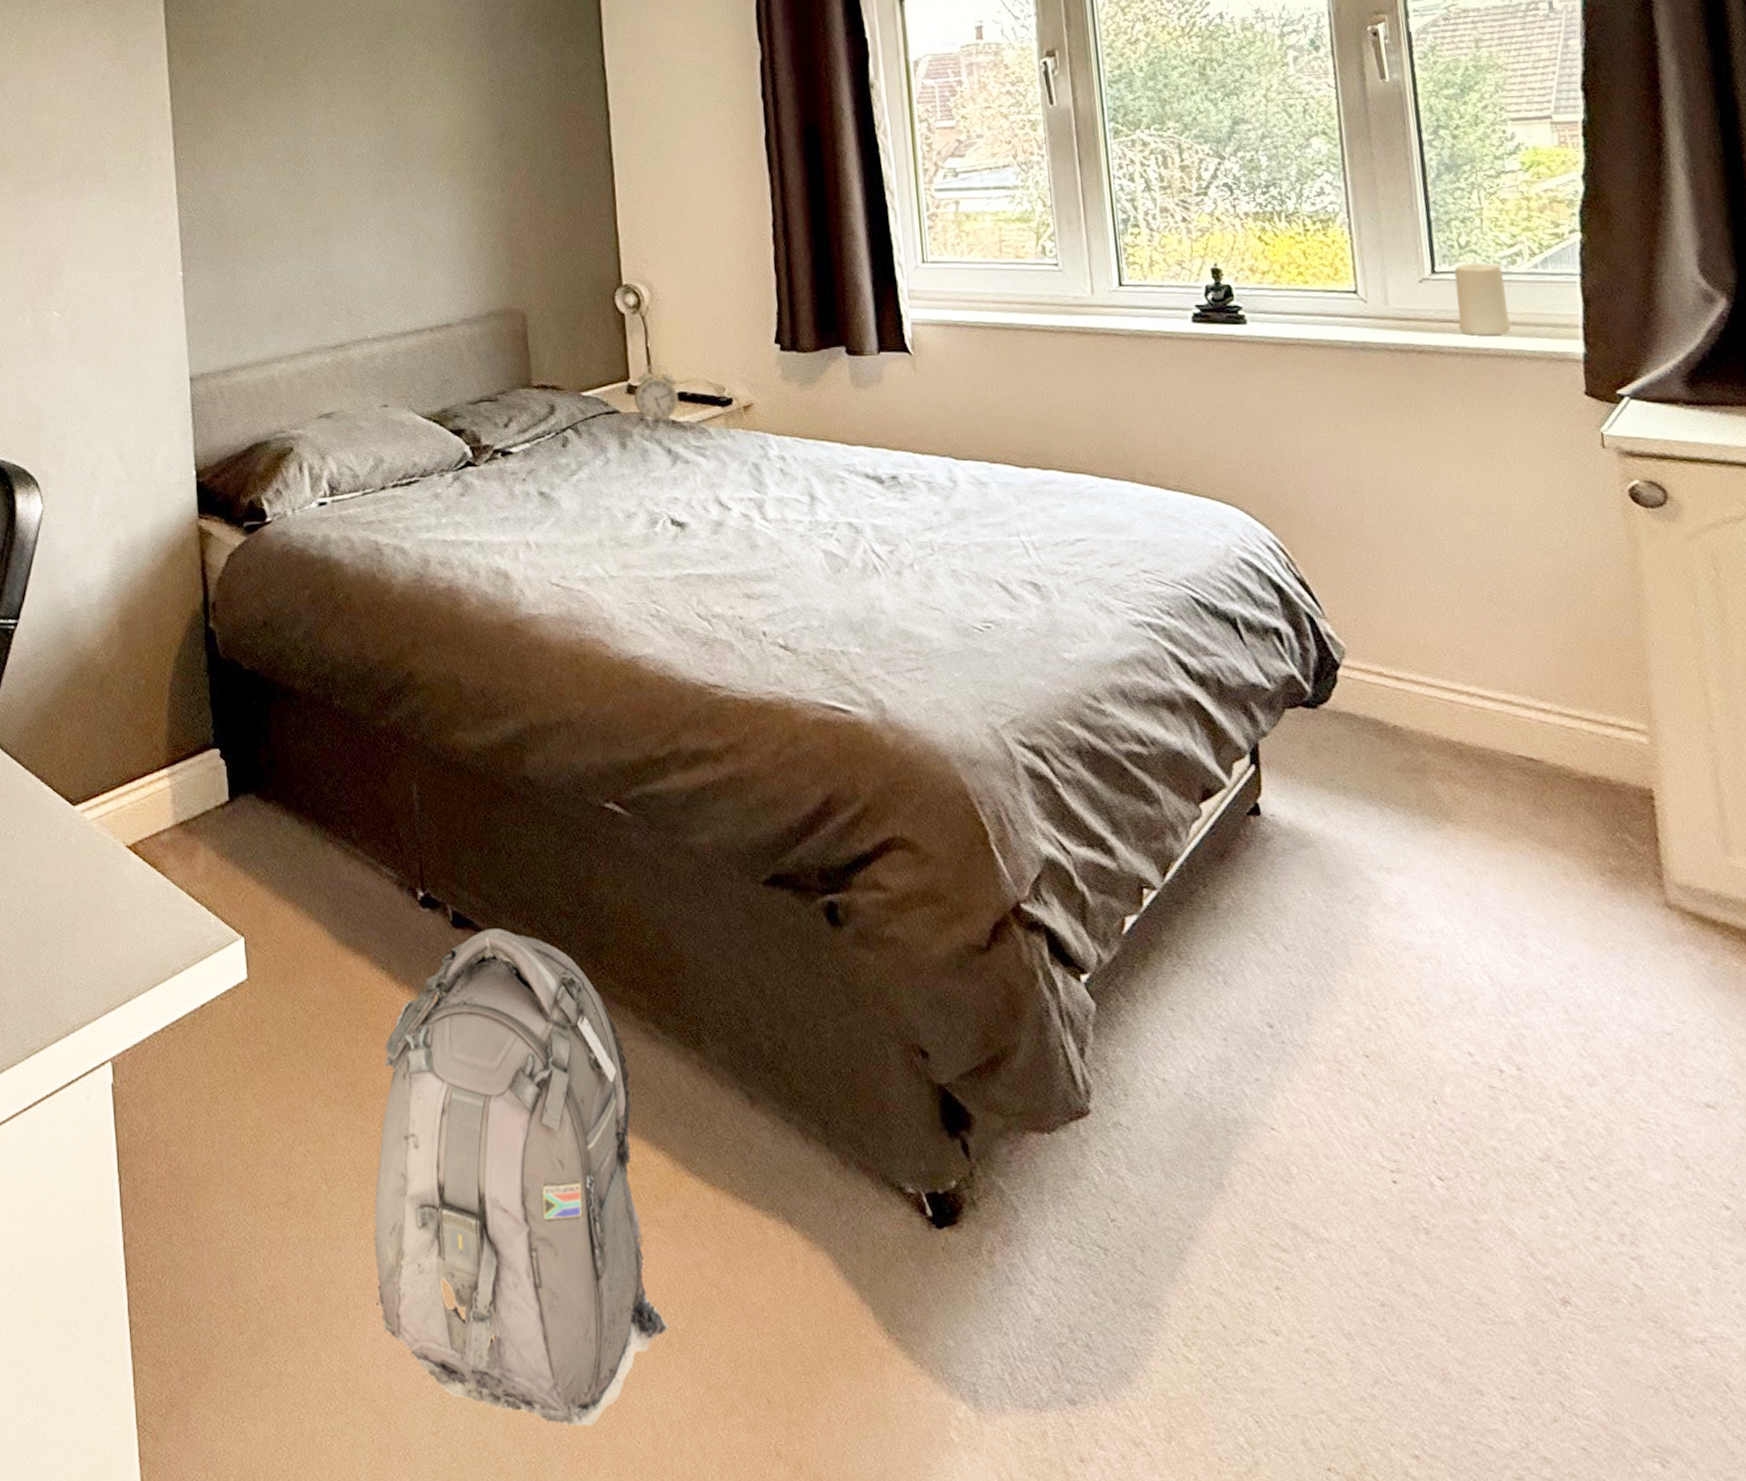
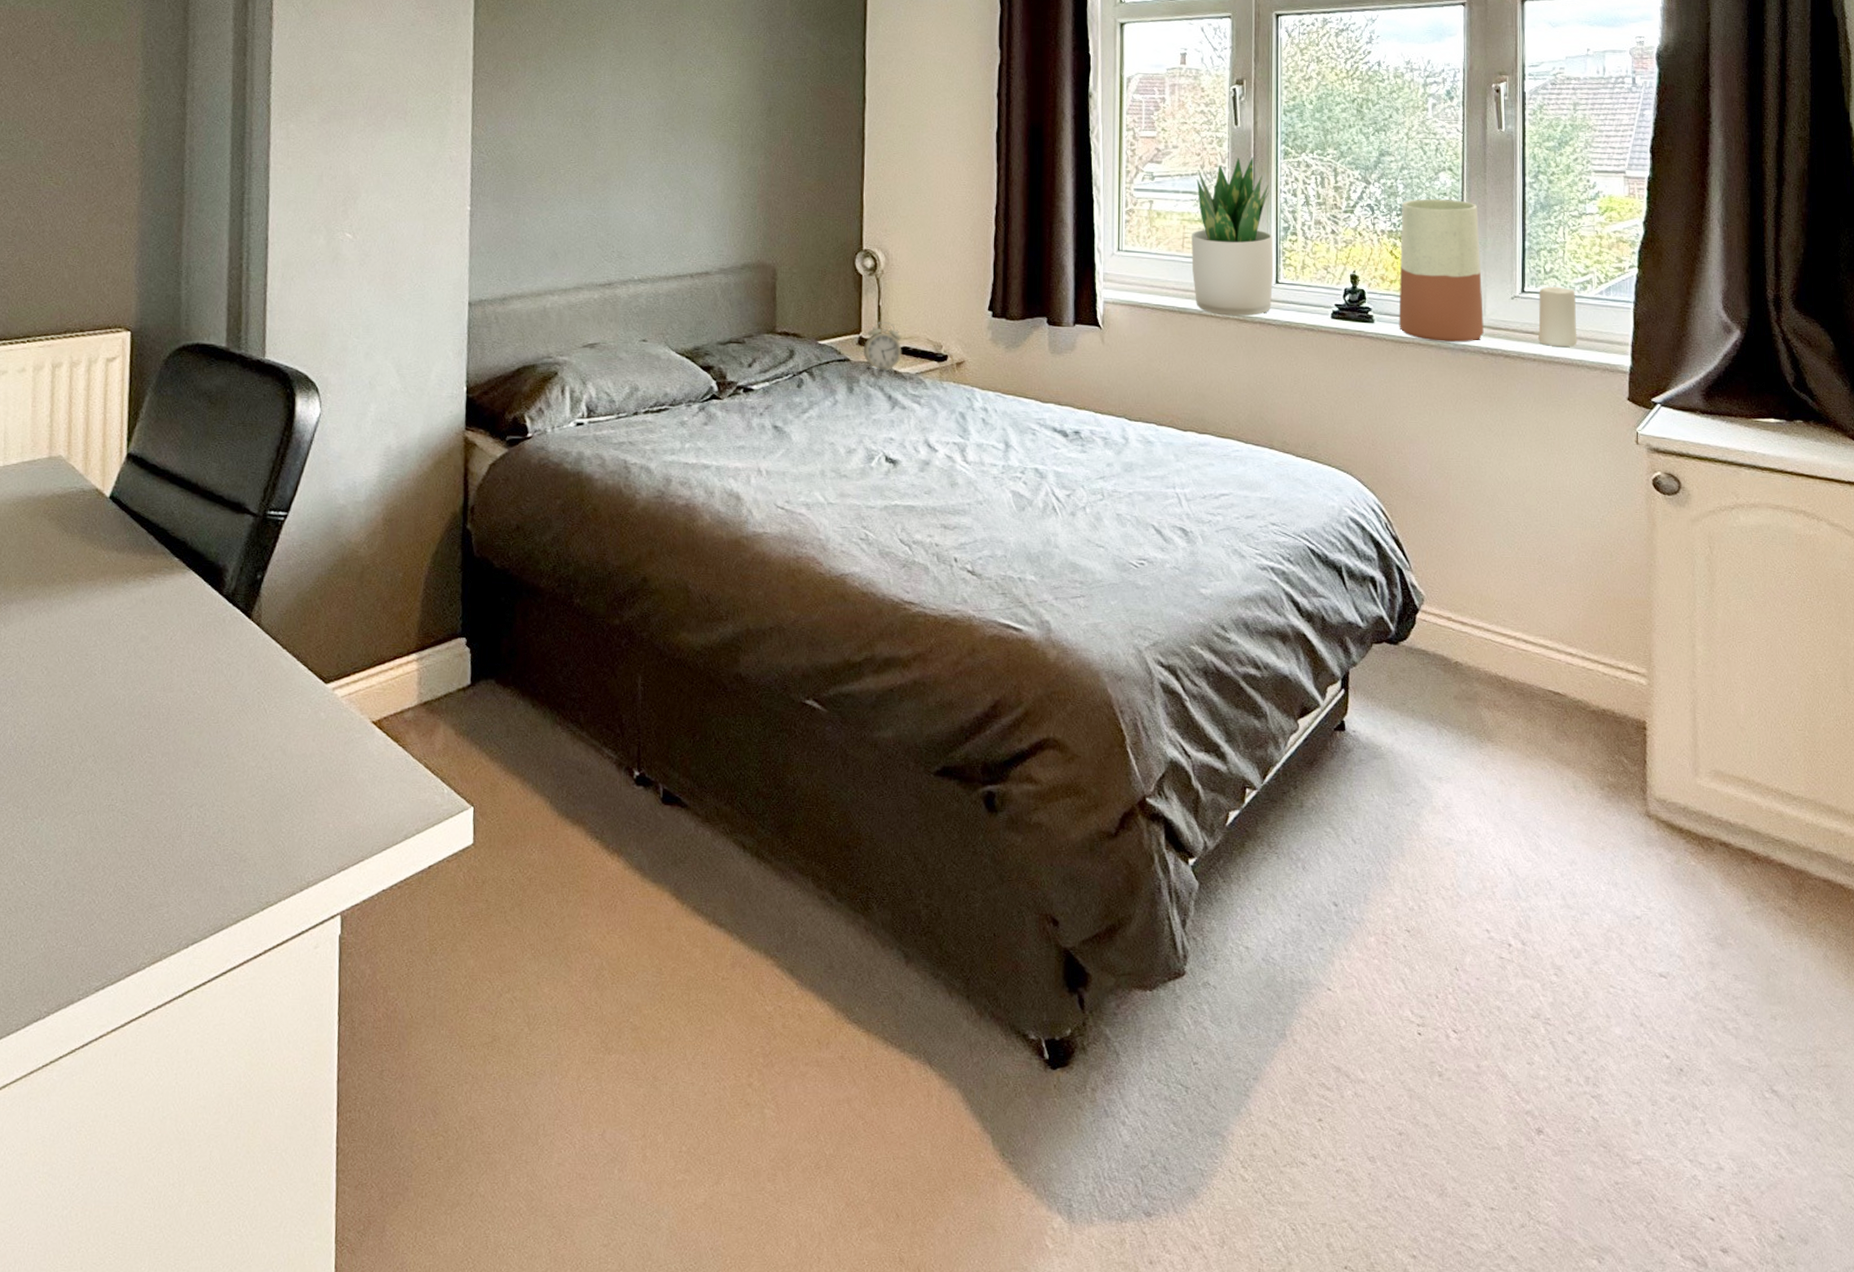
backpack: present [372,928,670,1427] -> none [561,806,819,1238]
planter: none [1009,140,1117,329] -> present [1191,157,1274,316]
vase: none [1267,169,1388,342] -> present [1399,199,1484,343]

